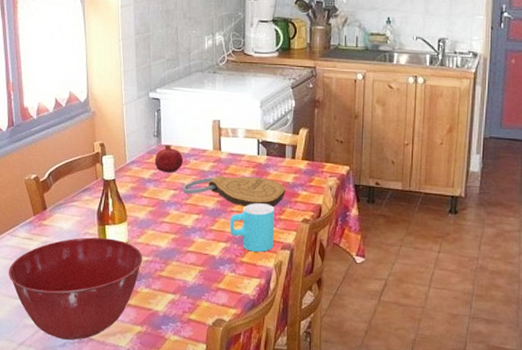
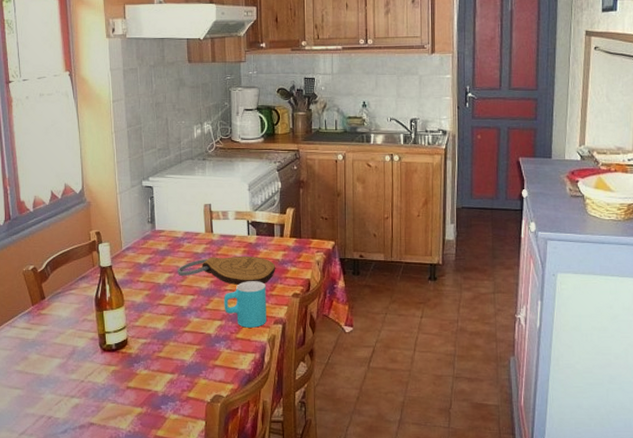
mixing bowl: present [9,237,143,340] -> none [8,324,141,426]
fruit: present [154,144,184,173] -> none [149,230,178,256]

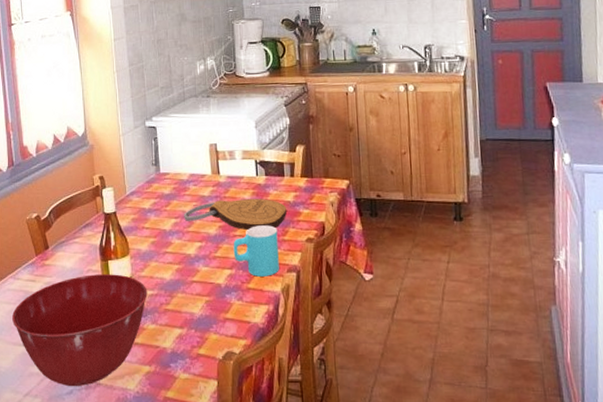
mixing bowl: none [8,324,141,426] -> present [12,274,148,386]

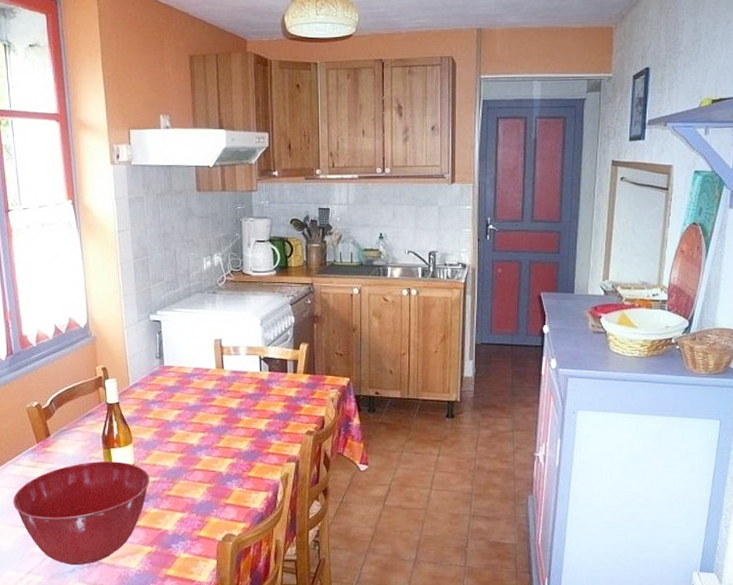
cutting board: present [184,198,287,230] -> none [187,392,288,422]
cup: present [233,225,279,277] -> none [235,418,279,466]

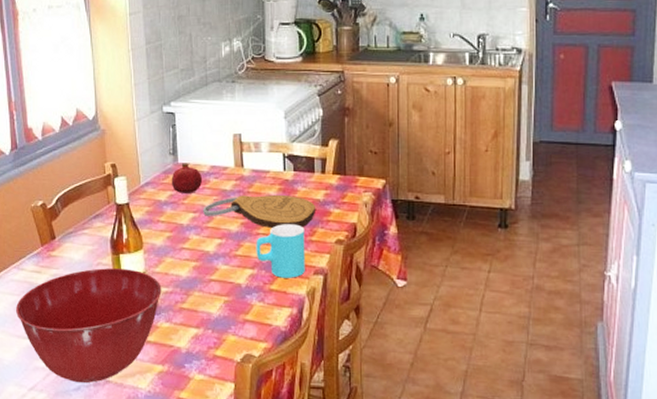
fruit: none [158,365,187,393] -> present [171,163,203,193]
cutting board: none [187,392,288,422] -> present [203,194,315,228]
cup: none [235,418,279,466] -> present [256,224,305,278]

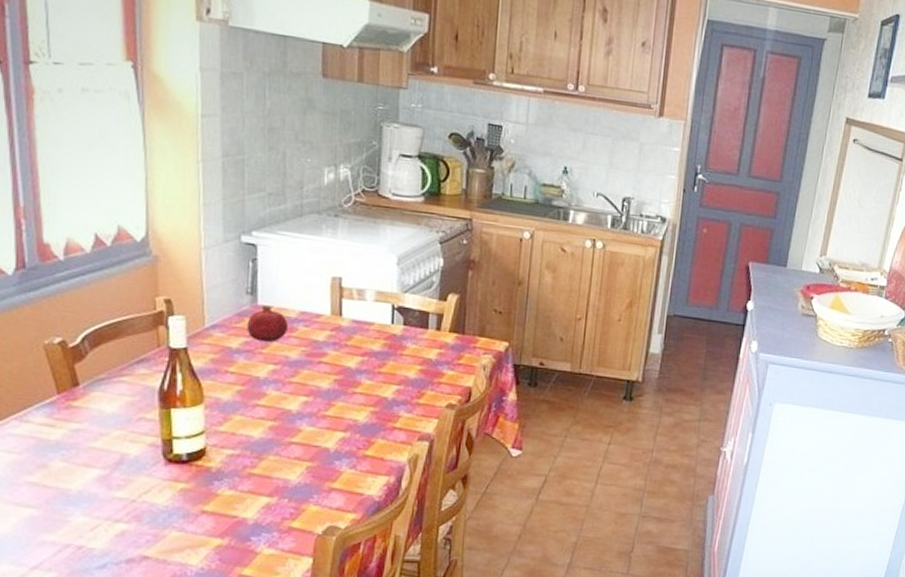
mixing bowl: present [16,268,162,383] -> none [15,424,226,559]
cutting board: present [203,194,315,228] -> none [287,348,426,388]
cup: present [256,224,305,278] -> none [350,383,411,444]

